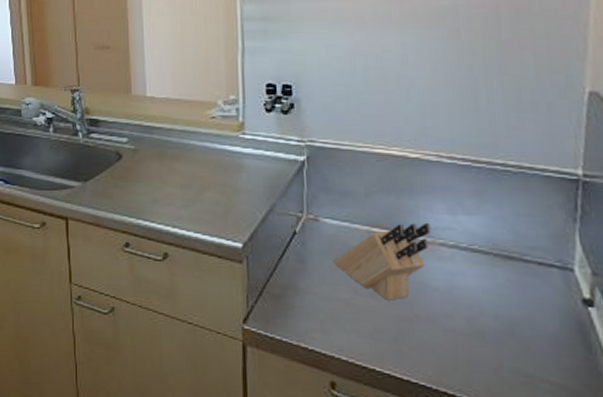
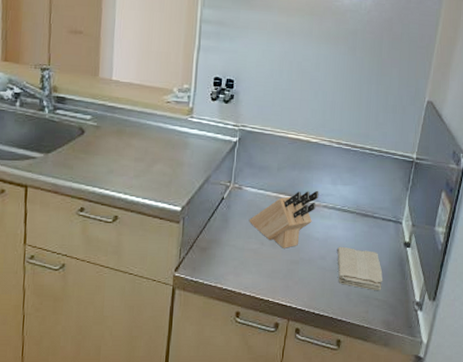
washcloth: none [470,300,554,369] -> present [337,246,383,290]

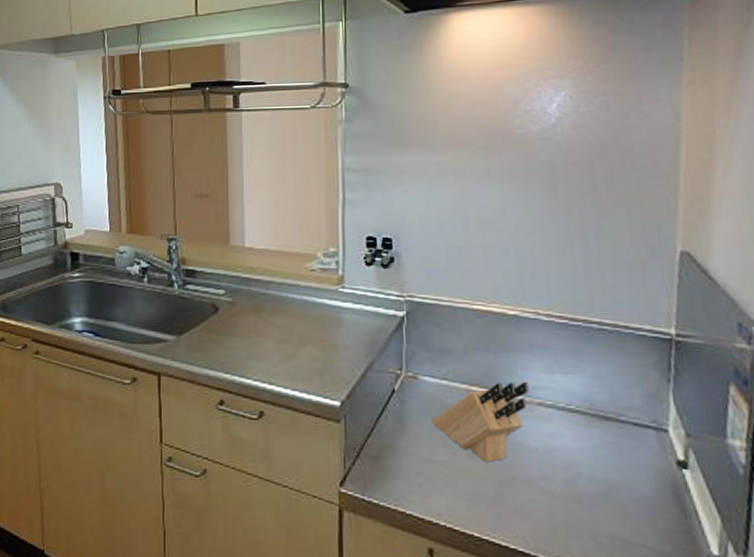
washcloth: present [337,246,383,290] -> none [568,462,651,533]

